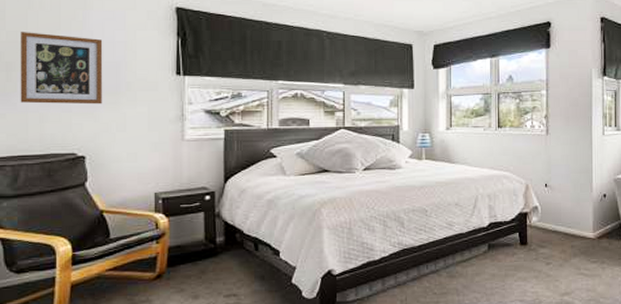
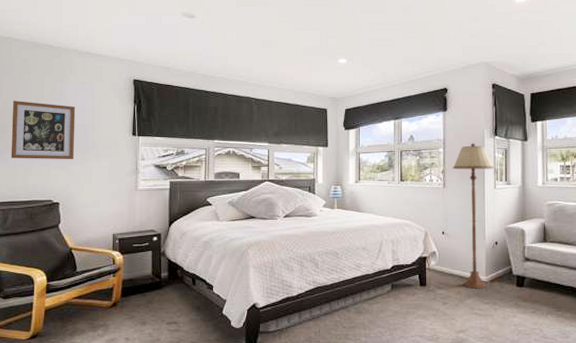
floor lamp: none [556,84,603,247] -> present [452,143,495,289]

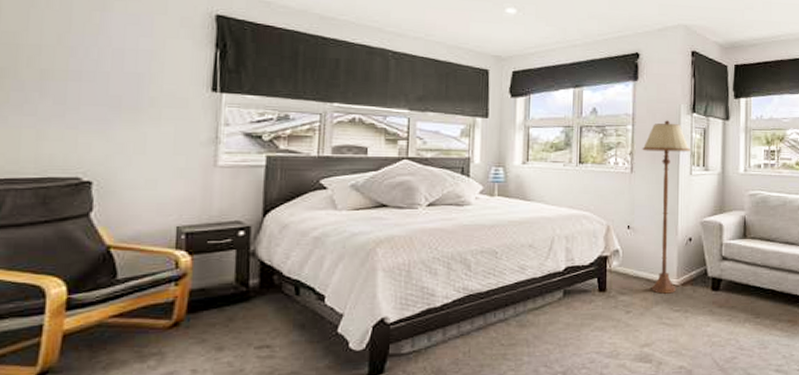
wall art: present [11,101,76,160] -> none [12,33,123,122]

